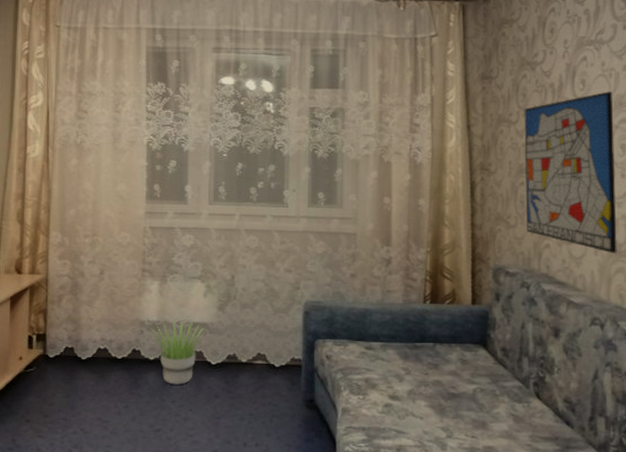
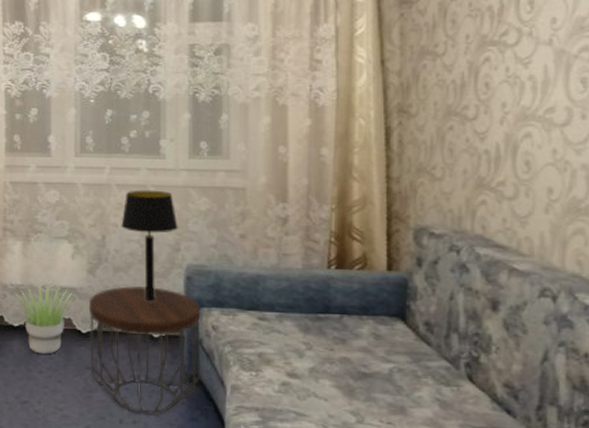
side table: none [218,320,317,438] -> present [88,285,201,415]
table lamp: none [248,234,298,334] -> present [121,190,178,301]
wall art: present [524,91,617,254] -> none [454,13,575,212]

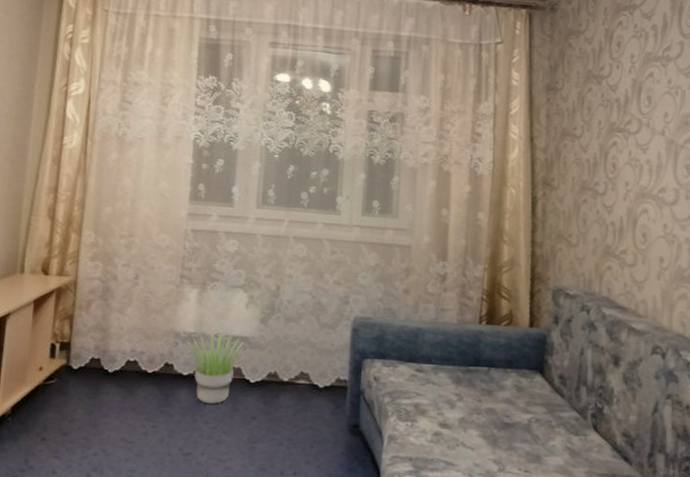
side table: present [88,285,201,415] -> none [256,336,365,466]
table lamp: present [121,190,178,301] -> none [295,243,348,352]

